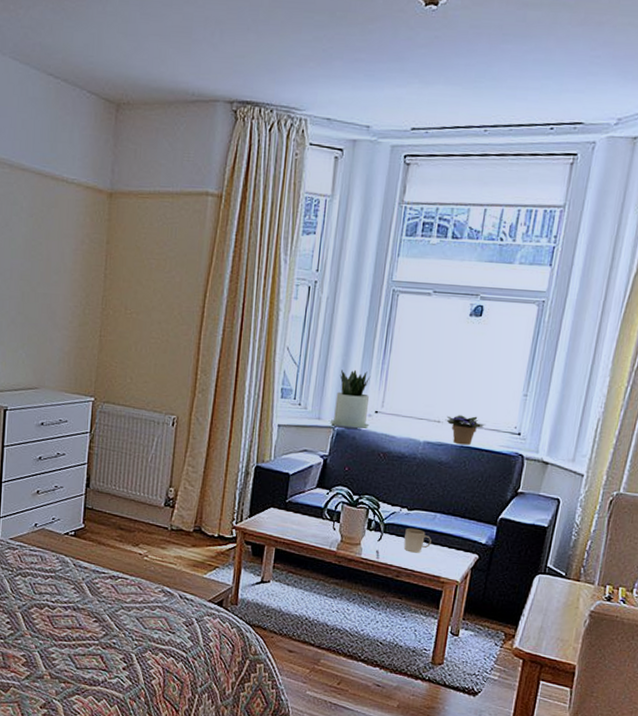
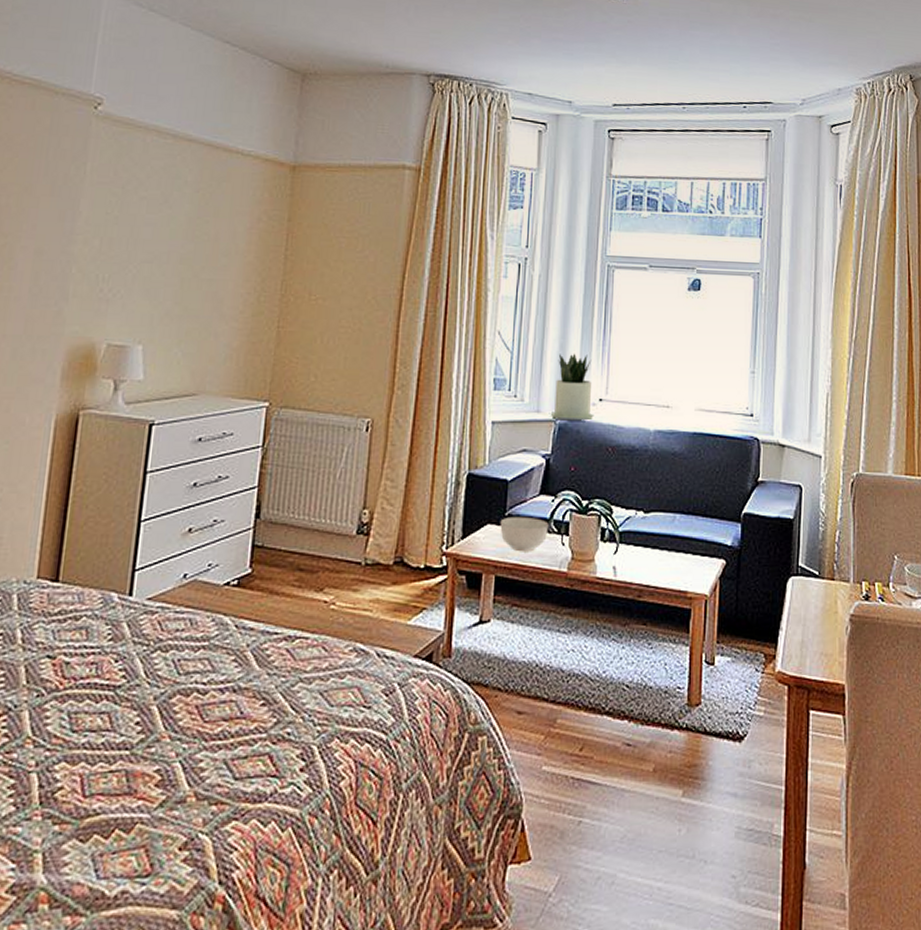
bowl: none [281,503,323,533] -> present [500,516,549,552]
mug: present [403,528,432,553] -> none [643,534,673,565]
potted flower: present [445,415,485,445] -> none [674,398,716,432]

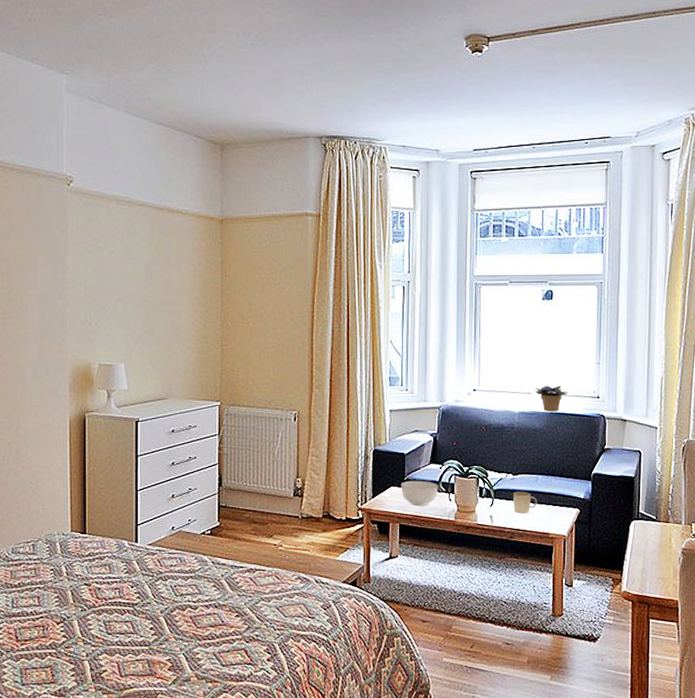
planter: present [550,353,594,421] -> none [435,354,470,407]
mug: none [643,534,673,565] -> present [513,491,537,514]
potted flower: none [674,398,716,432] -> present [534,385,568,412]

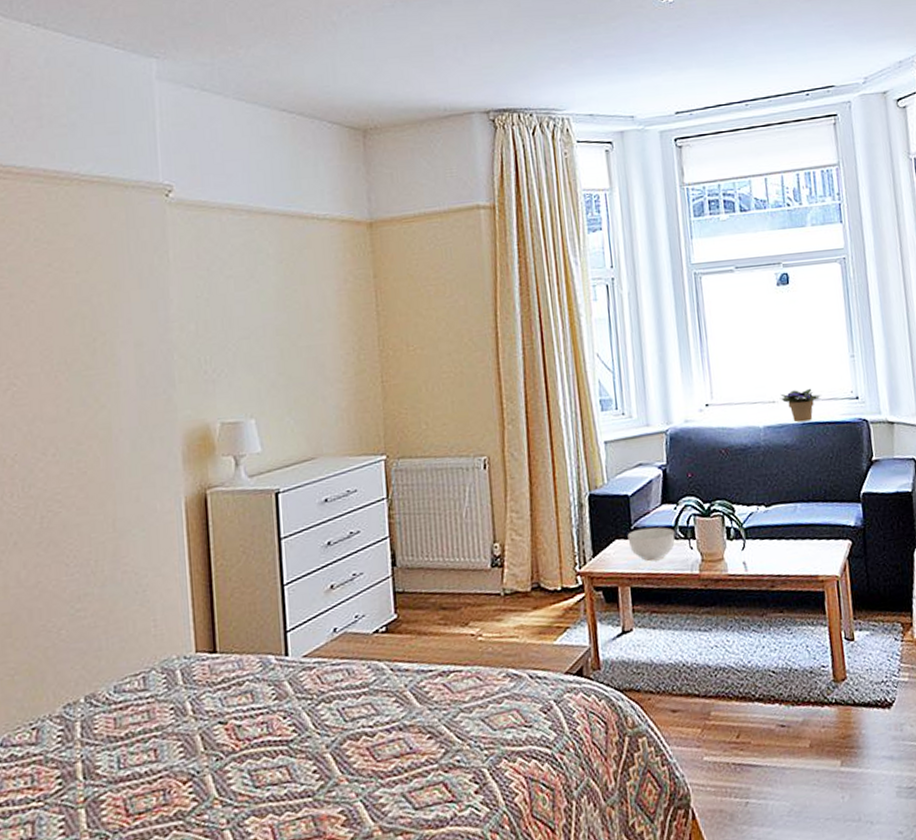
mug: present [513,491,537,514] -> none [768,525,799,555]

